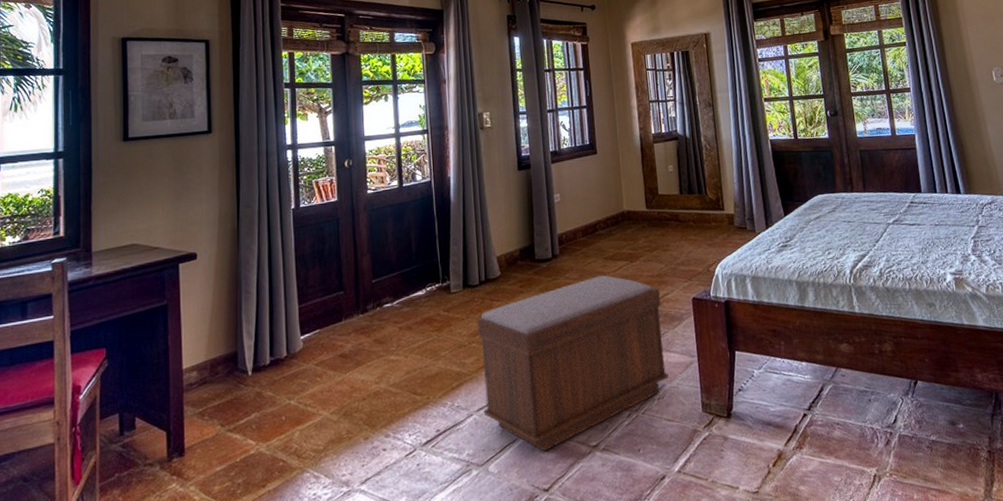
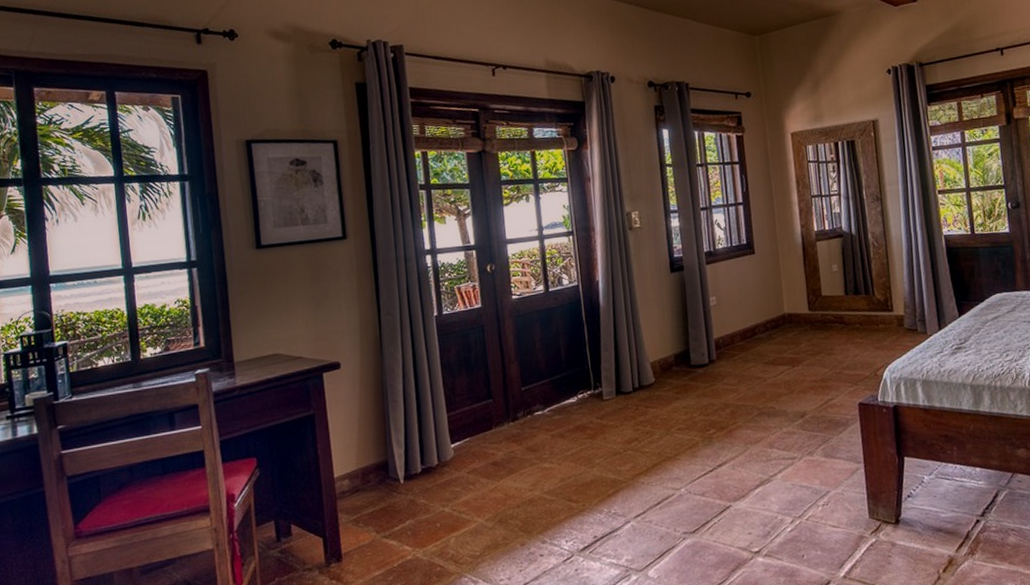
bench: present [477,275,669,452] -> none [631,380,834,558]

